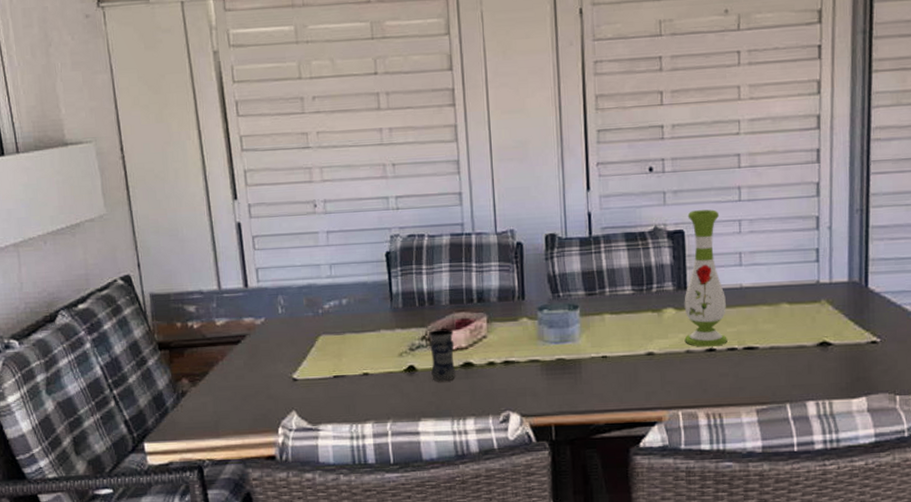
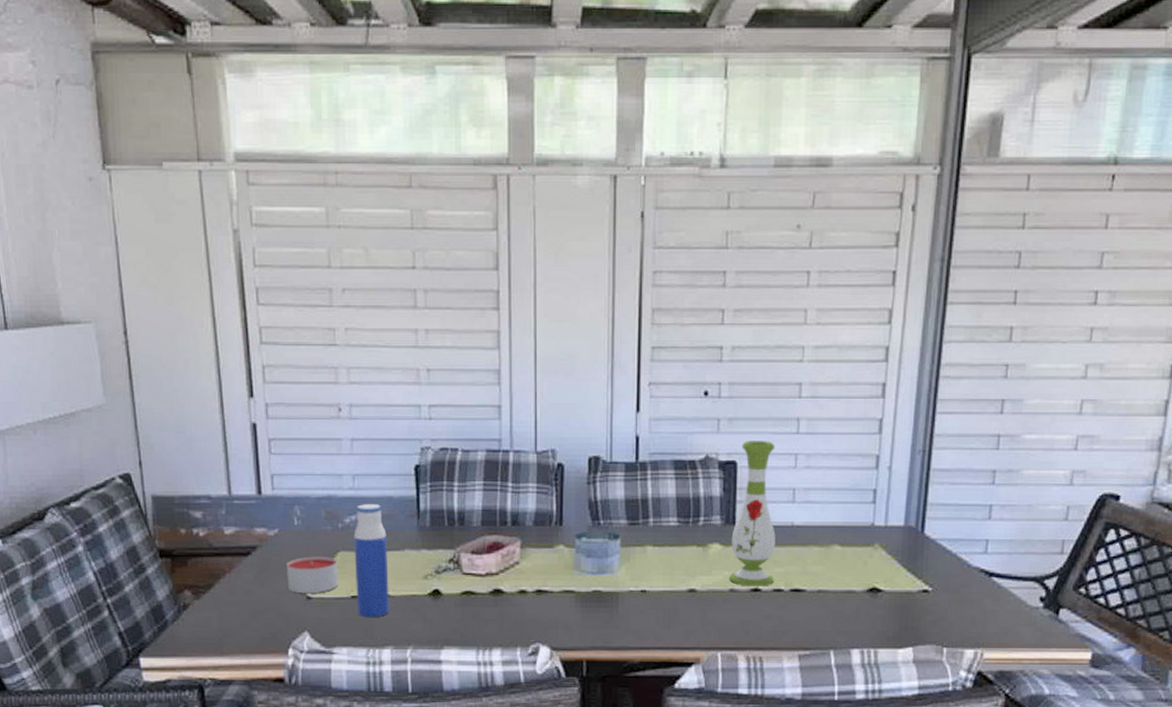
candle: none [273,340,321,376] -> present [287,556,338,594]
water bottle: none [333,290,369,396] -> present [353,504,389,618]
jar: present [429,329,456,382] -> none [457,552,484,609]

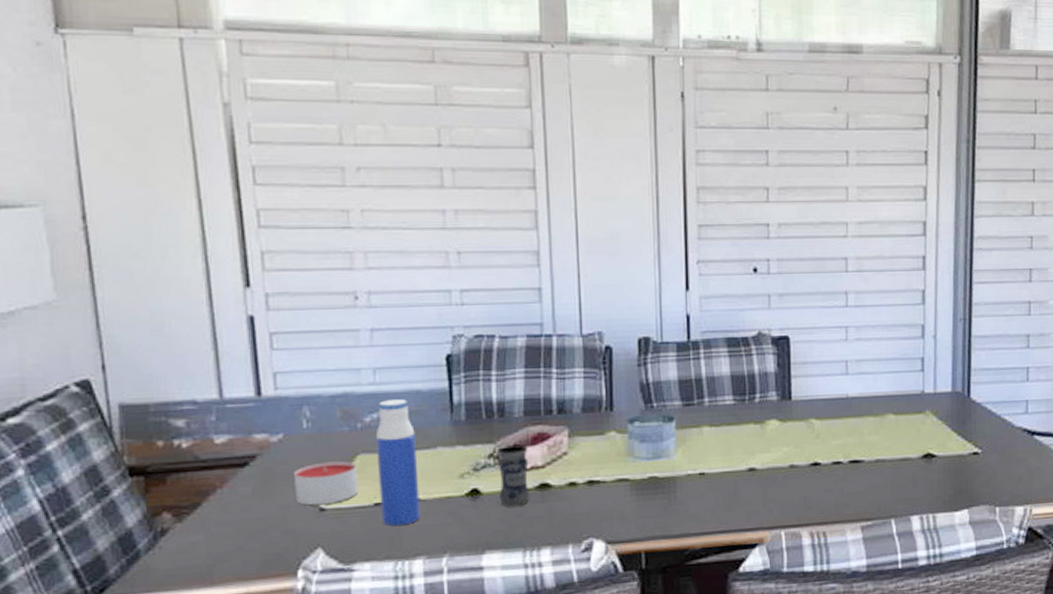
jar: none [457,552,484,609] -> present [498,445,530,507]
vase: present [729,441,775,586] -> none [788,315,833,461]

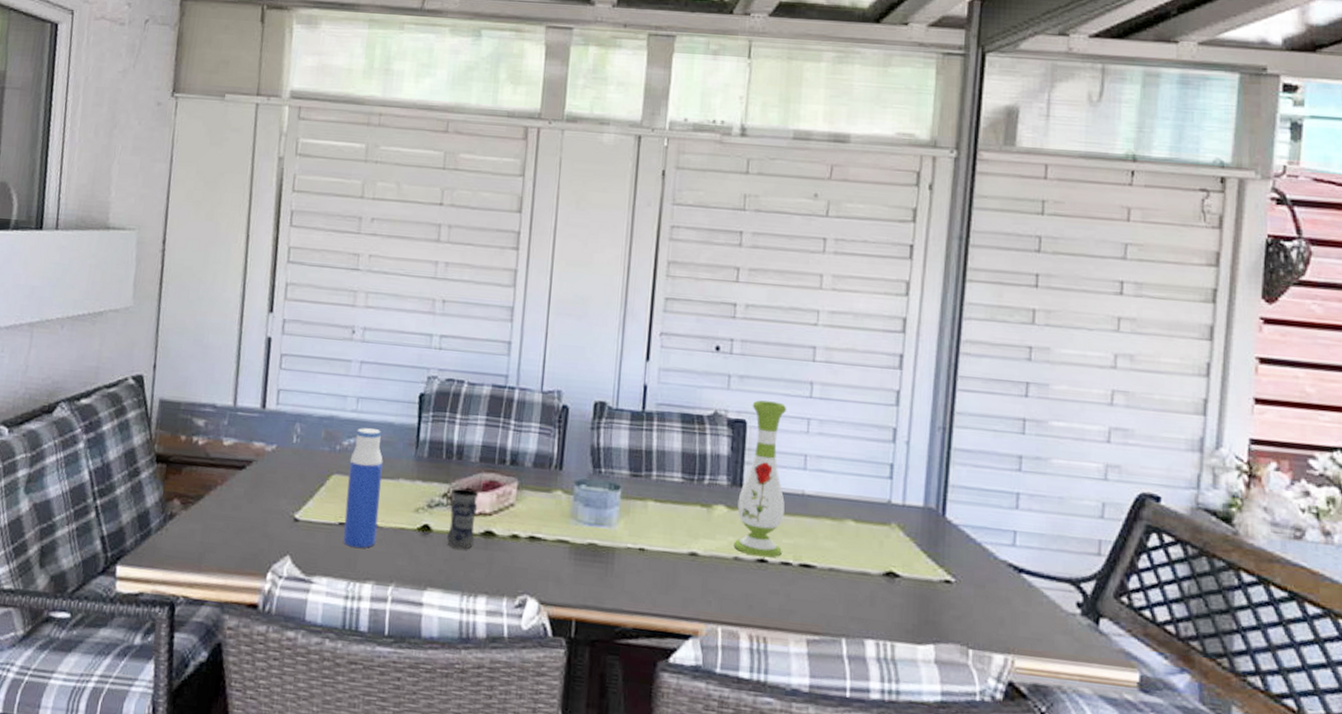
candle: present [294,461,358,505] -> none [276,476,330,516]
vase: none [788,315,833,461] -> present [733,400,787,558]

